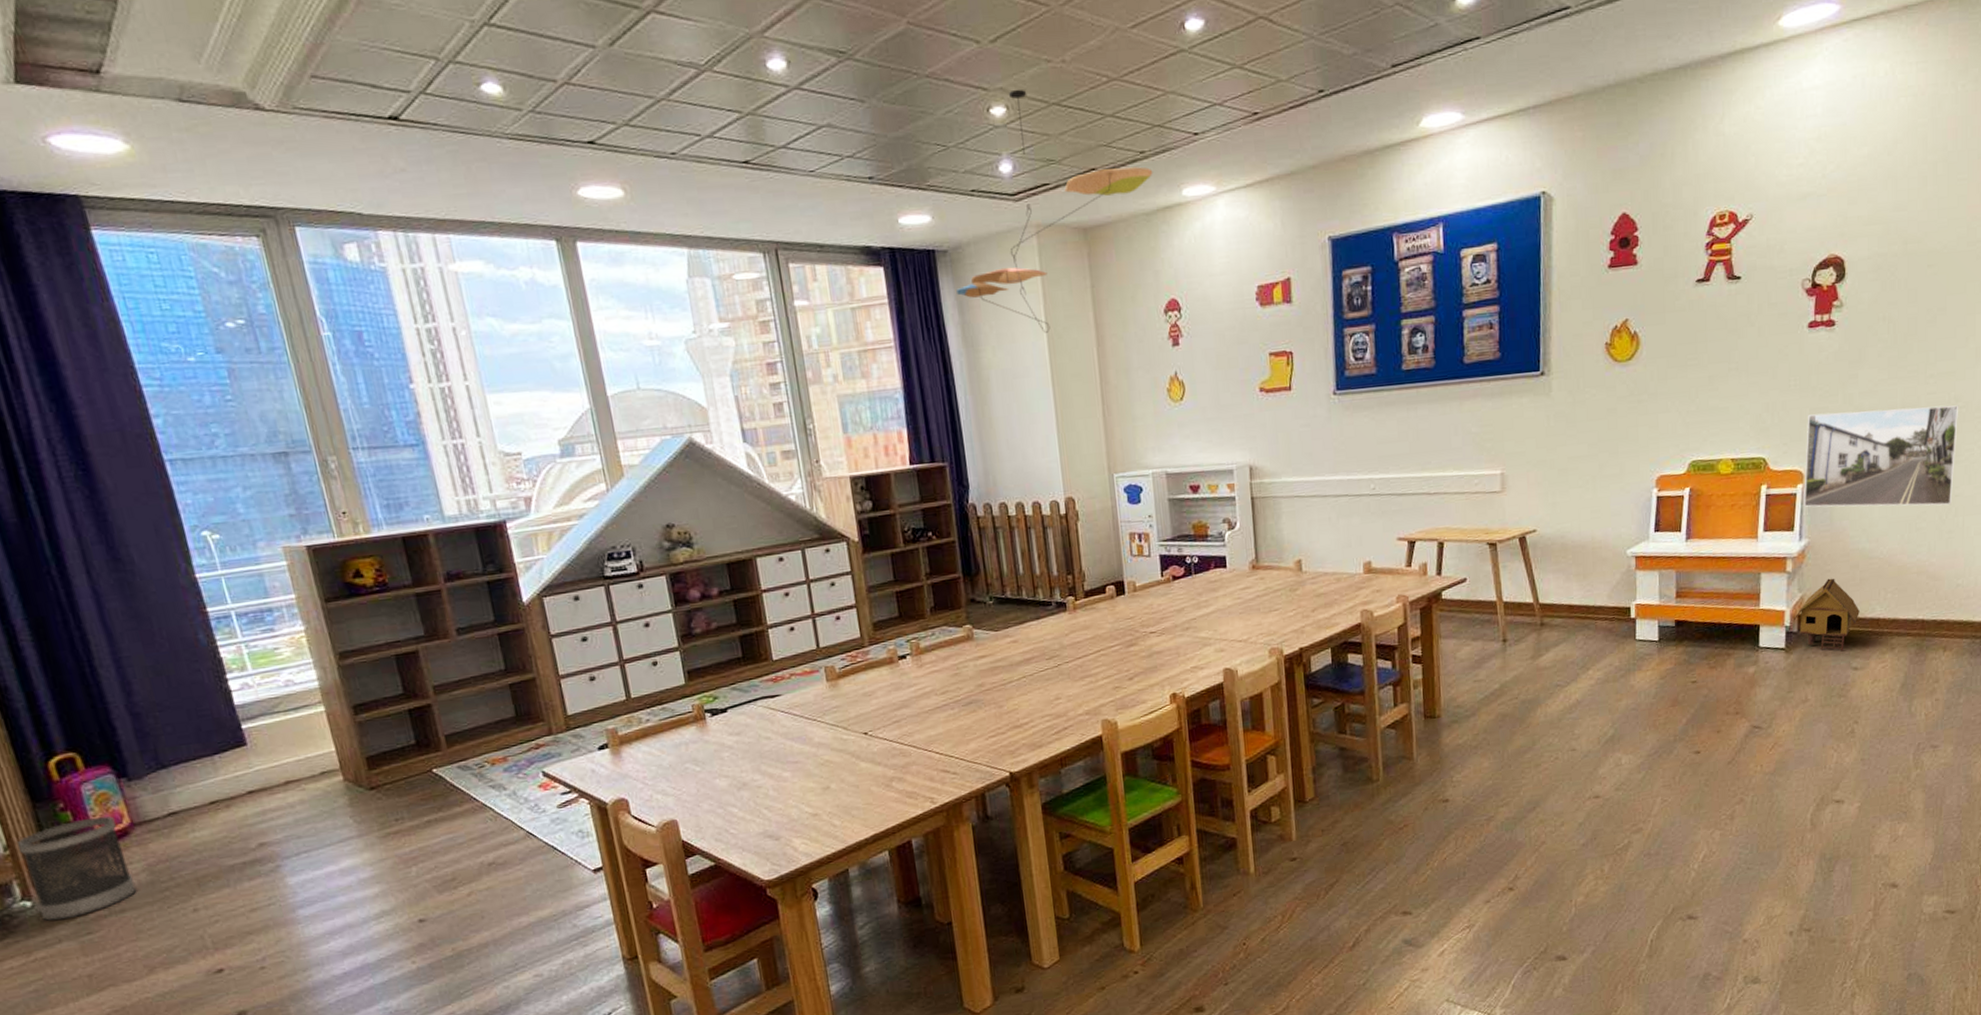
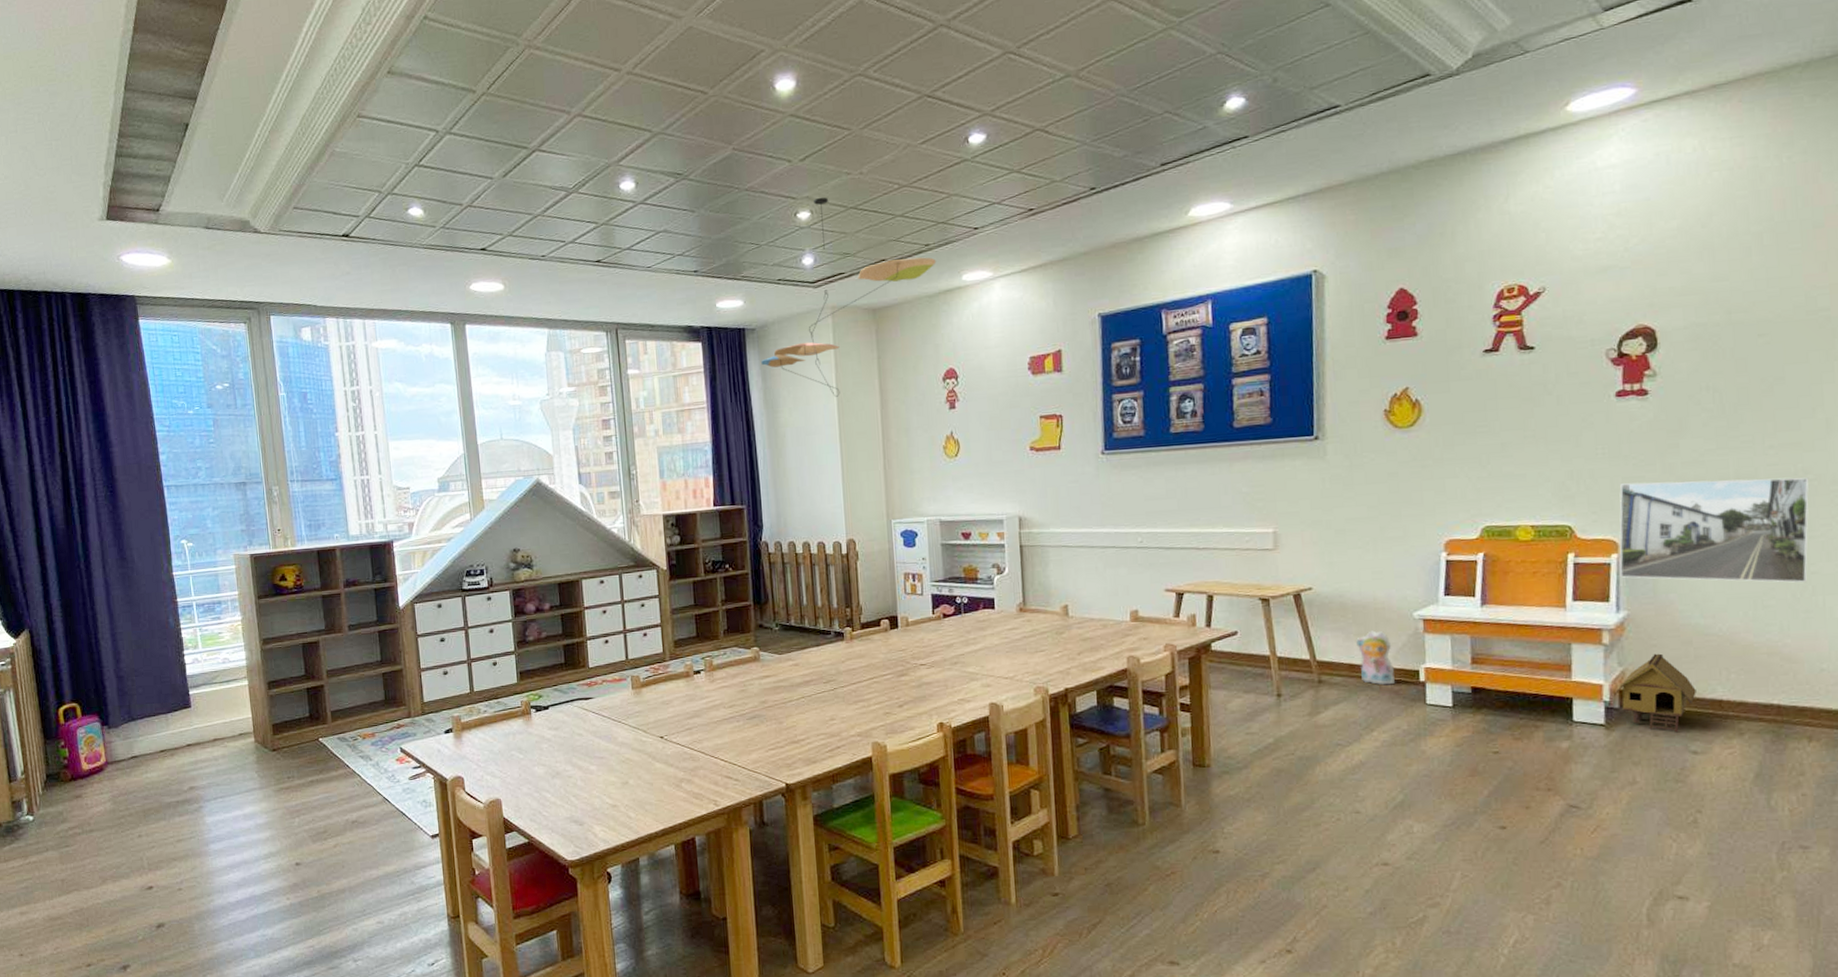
wastebasket: present [17,816,137,921] -> none [30,754,103,834]
plush toy: none [1574,570,1609,624] -> present [1355,630,1395,685]

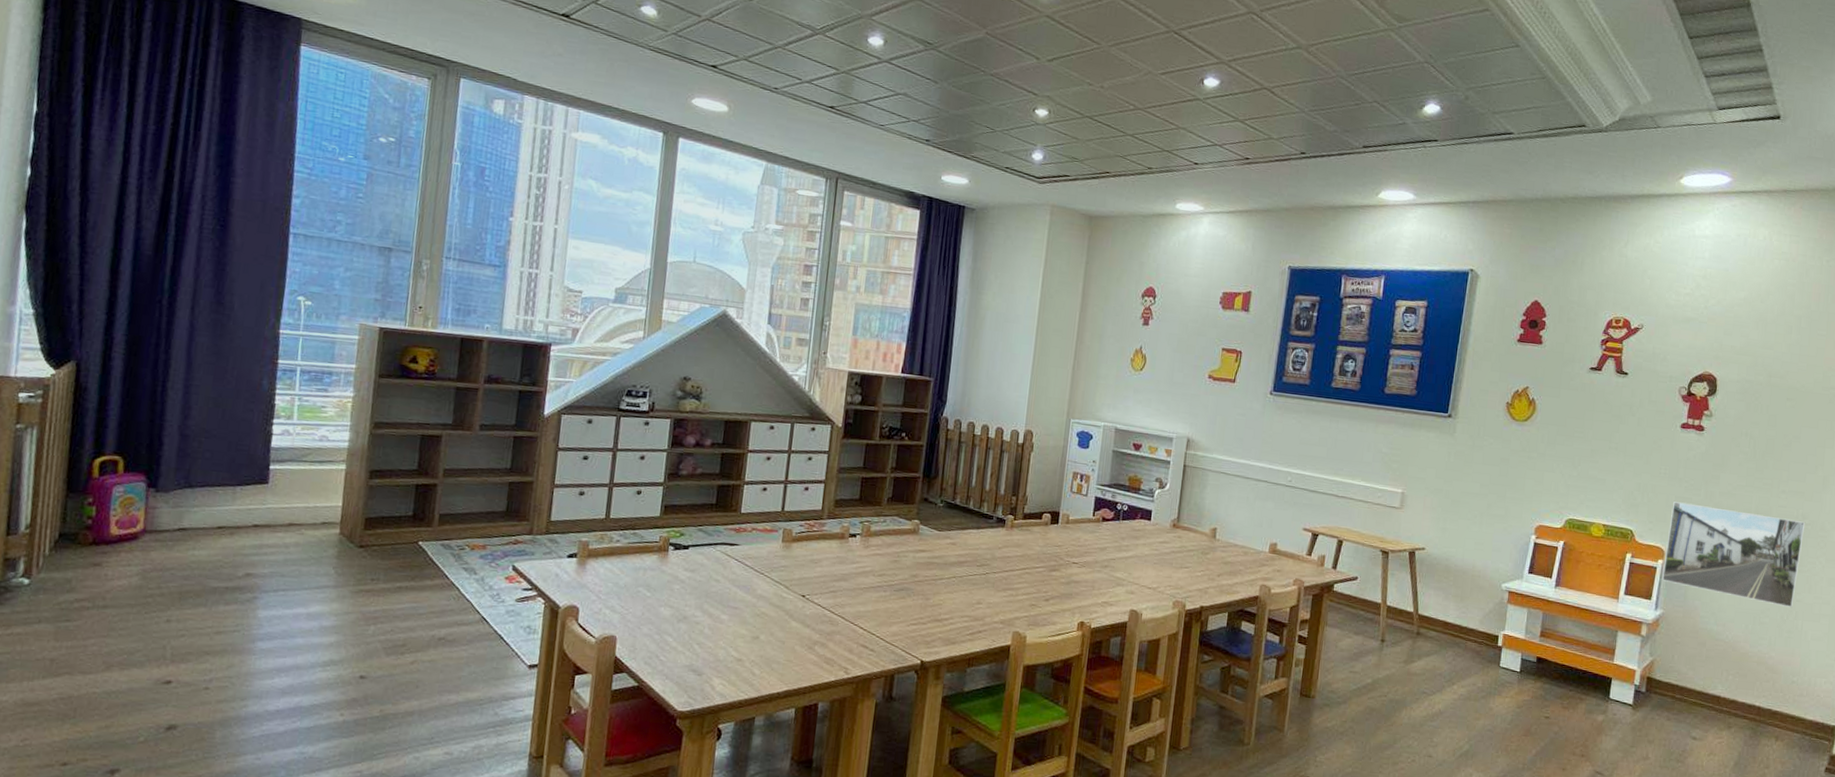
ceiling mobile: present [761,197,936,397] -> none [975,99,1156,291]
plush toy: present [1355,630,1395,685] -> none [1452,594,1481,646]
toy house: present [1614,653,1696,733] -> none [1643,649,1703,720]

